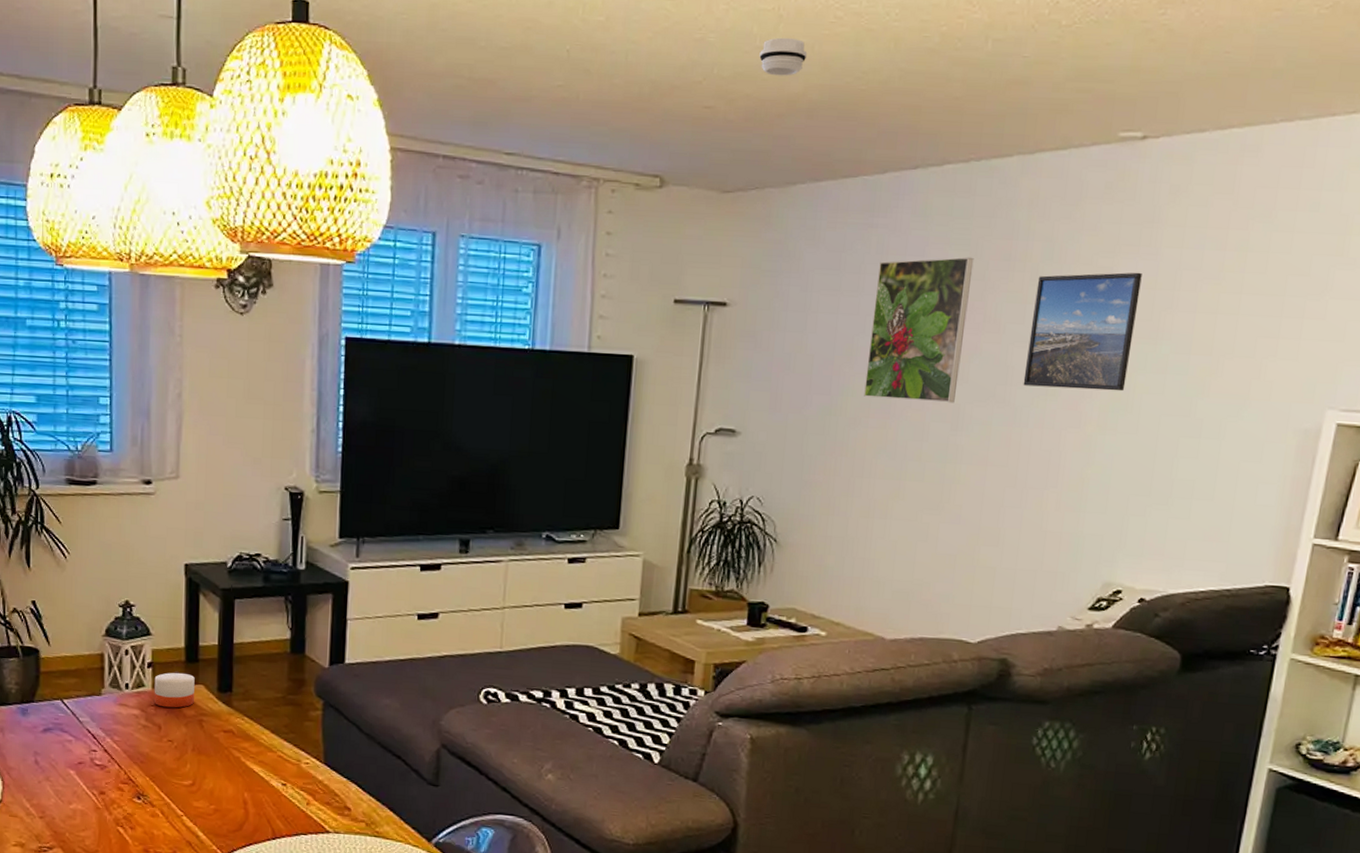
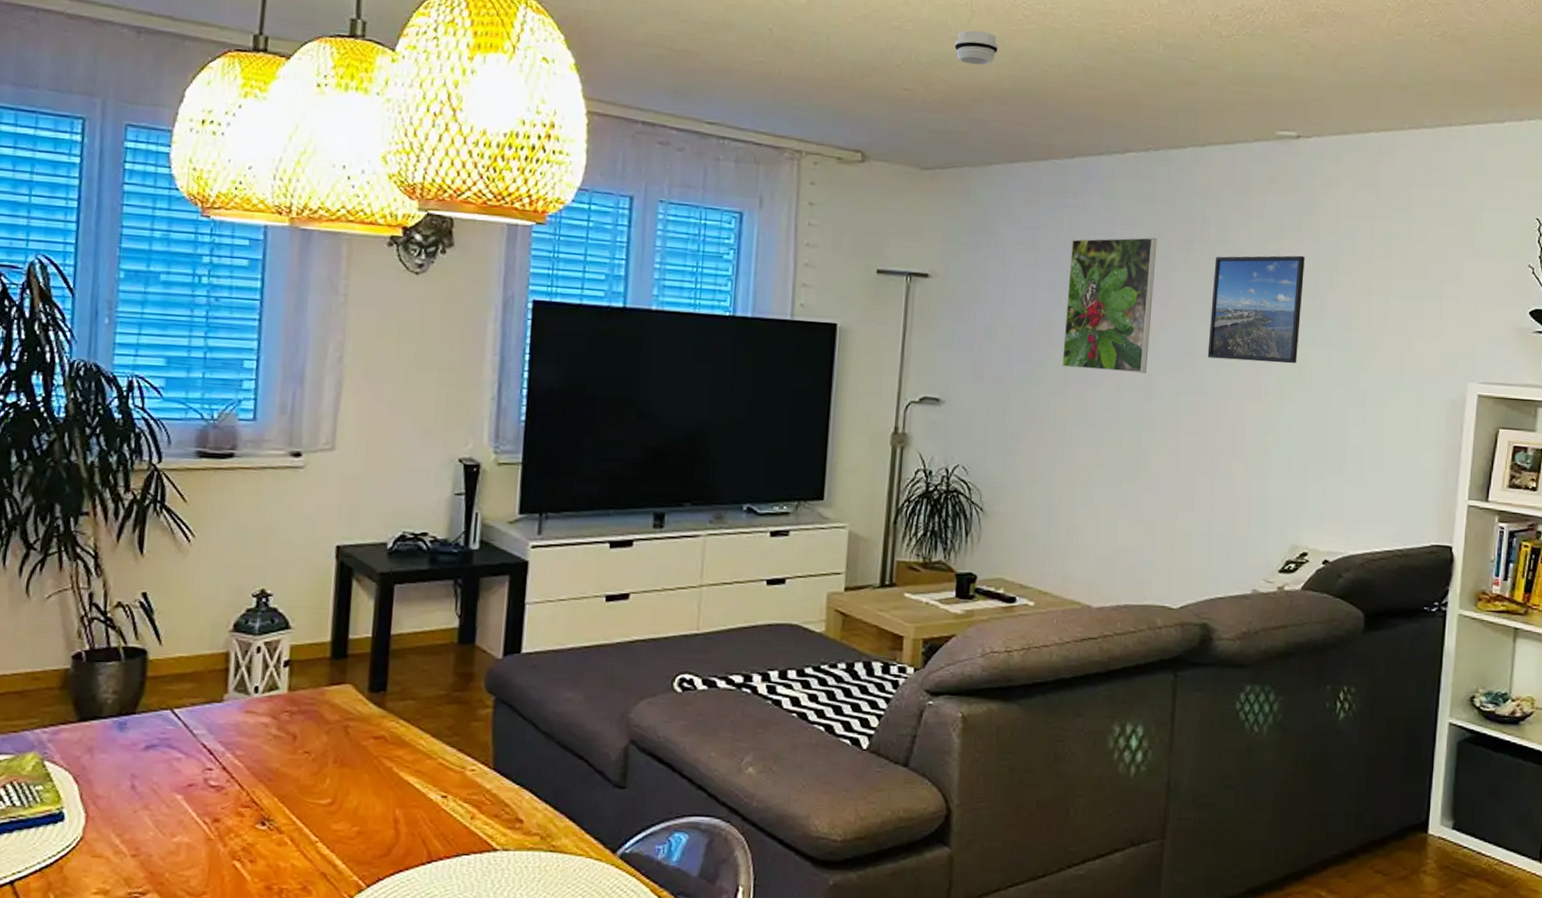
candle: present [154,672,195,708] -> none [289,670,342,713]

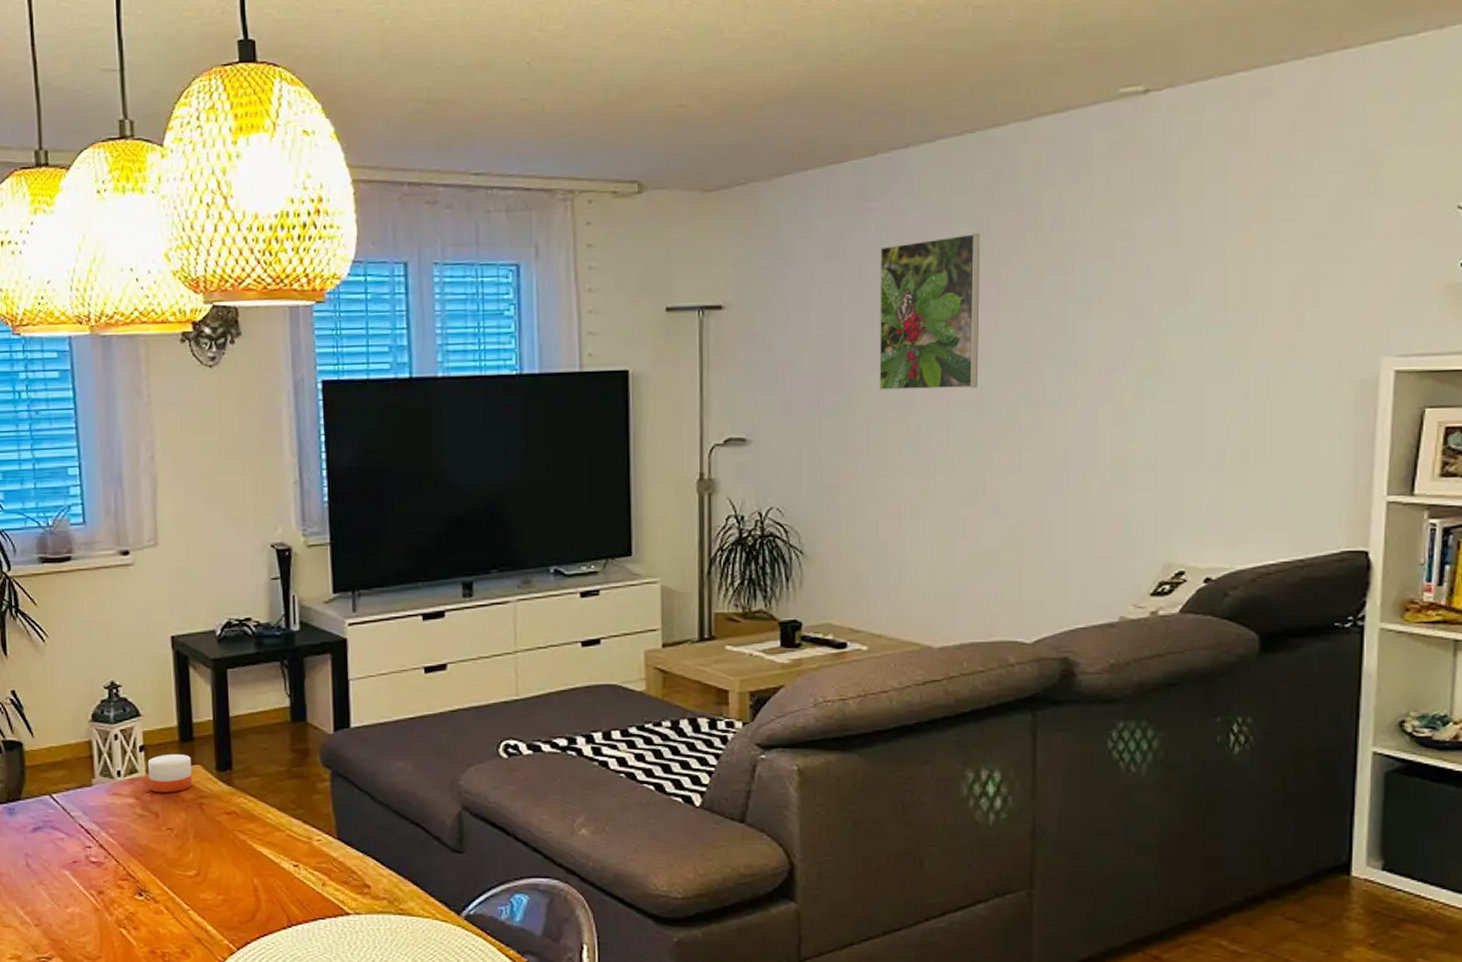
candle: none [289,670,342,713] -> present [147,753,192,793]
smoke detector: present [954,30,999,66] -> none [729,26,780,67]
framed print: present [1207,255,1305,364] -> none [1049,231,1163,362]

